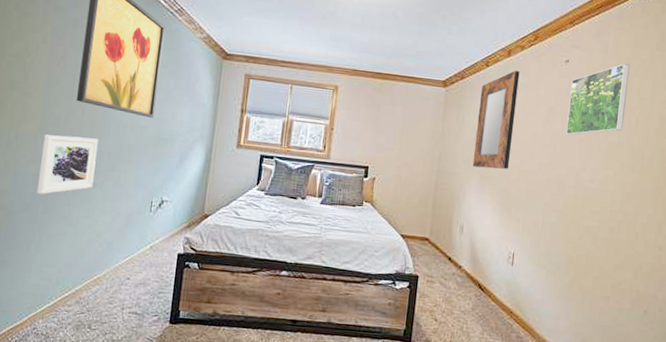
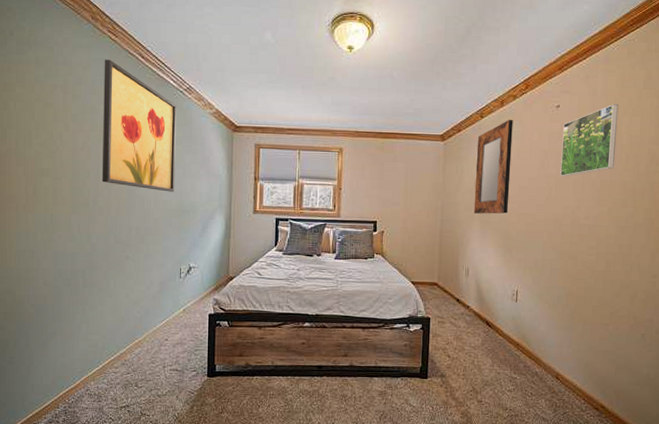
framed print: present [36,134,99,195] -> none [75,214,126,271]

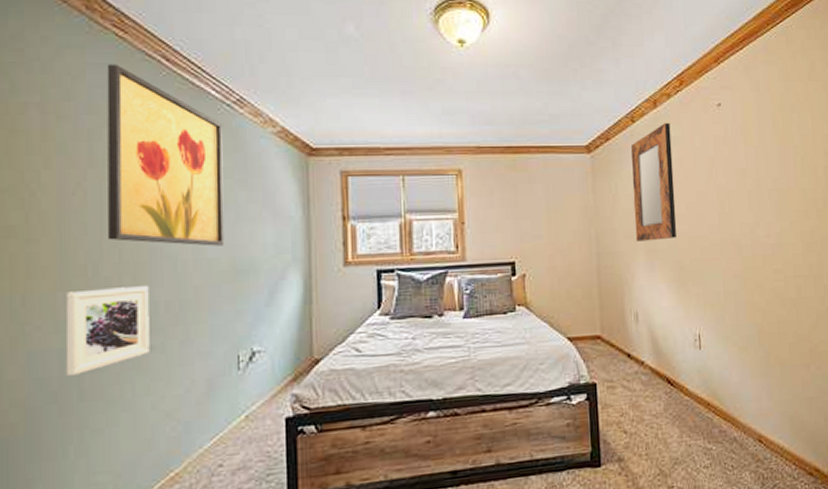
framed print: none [75,214,126,271] -> present [65,286,150,377]
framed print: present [560,104,619,177] -> none [727,100,790,189]

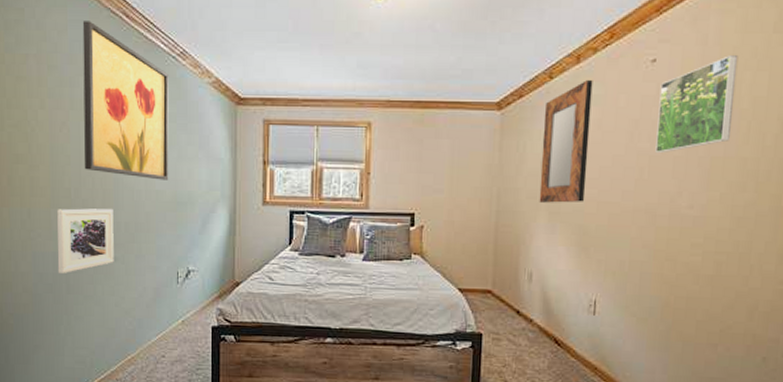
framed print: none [727,100,790,189] -> present [655,55,739,154]

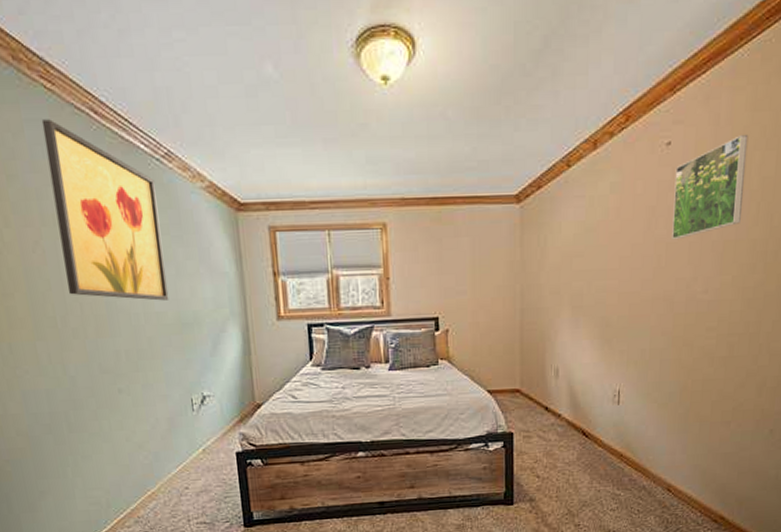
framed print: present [57,208,114,274] -> none [43,337,118,413]
home mirror: present [539,80,593,203] -> none [562,167,610,297]

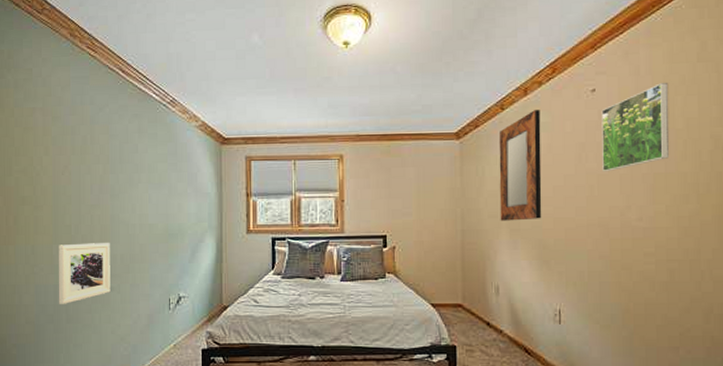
wall art: present [41,119,169,301] -> none [83,77,161,215]
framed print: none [43,337,118,413] -> present [58,243,111,305]
home mirror: none [562,167,610,297] -> present [499,110,542,221]

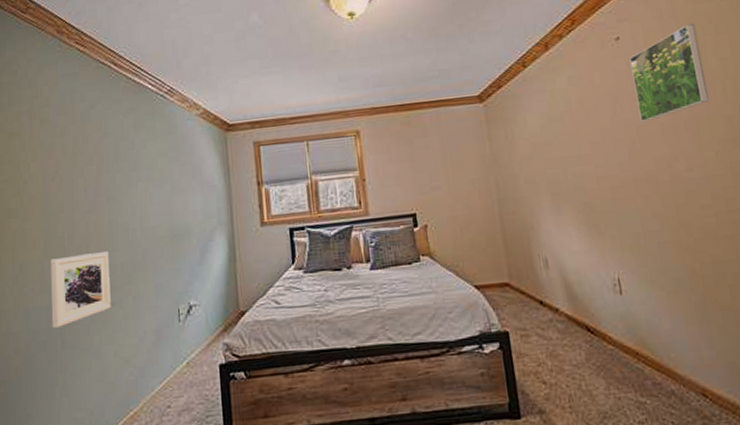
home mirror: present [499,110,542,221] -> none [524,64,583,186]

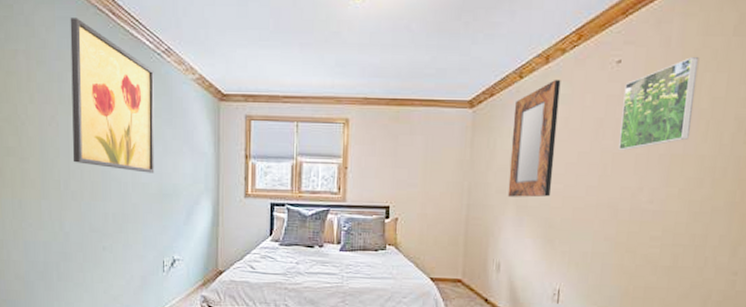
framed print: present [51,251,111,329] -> none [47,199,103,263]
wall art: none [73,73,164,216] -> present [70,18,155,173]
home mirror: none [524,64,583,186] -> present [507,80,561,198]

